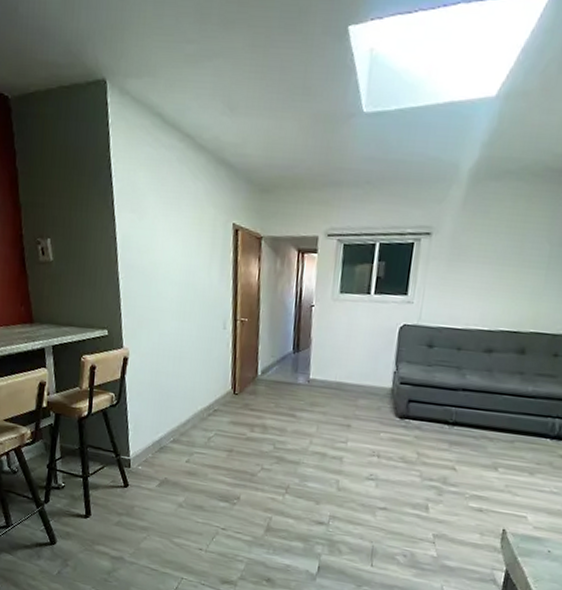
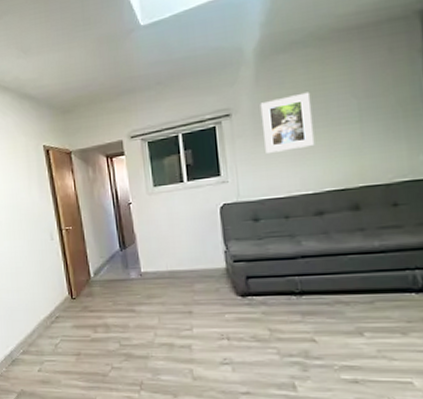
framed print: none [455,226,511,284] -> present [260,92,315,153]

